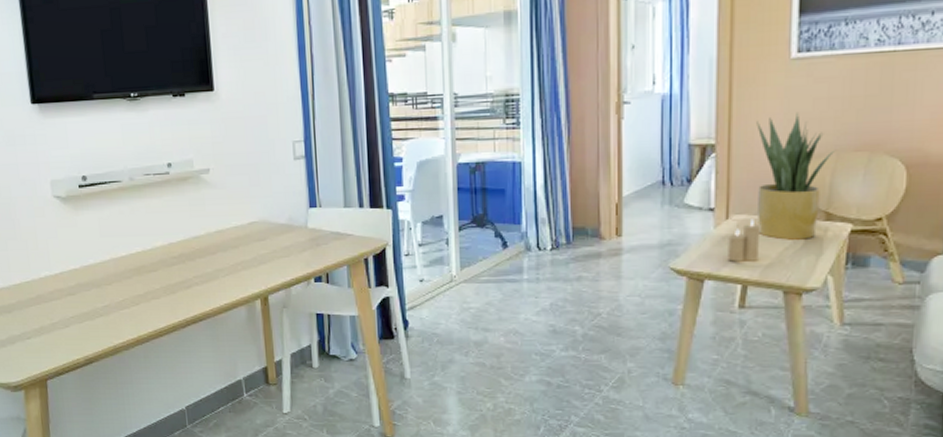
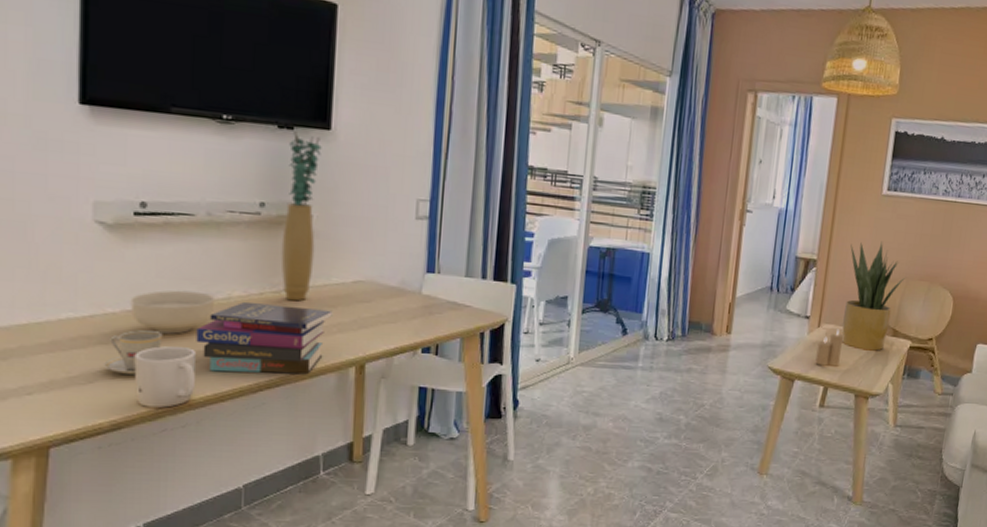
teacup: none [74,281,112,319] -> present [104,330,163,376]
bowl: none [85,245,145,283] -> present [130,290,216,334]
mug: none [93,292,140,344] -> present [134,345,197,408]
books: none [134,249,236,312] -> present [196,301,333,374]
vase: none [183,97,216,246] -> present [280,131,322,302]

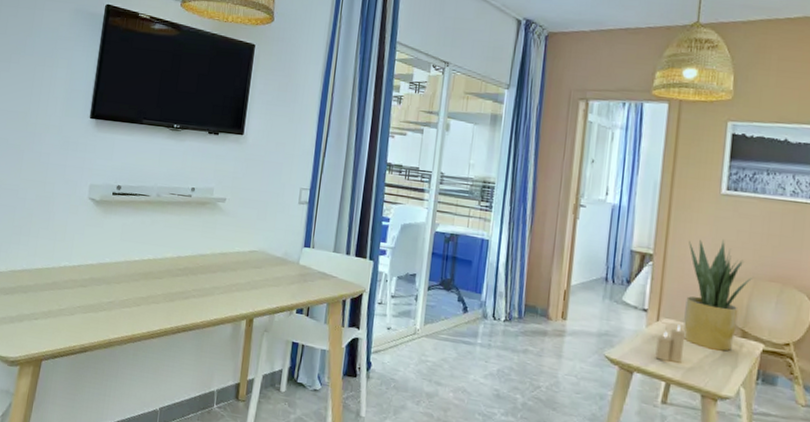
teacup: present [104,330,163,376] -> none [81,278,120,312]
bowl: present [130,290,216,334] -> none [102,250,156,283]
mug: present [134,345,197,408] -> none [98,291,140,339]
books: present [196,301,333,374] -> none [140,262,234,322]
vase: present [280,131,322,302] -> none [201,136,236,264]

